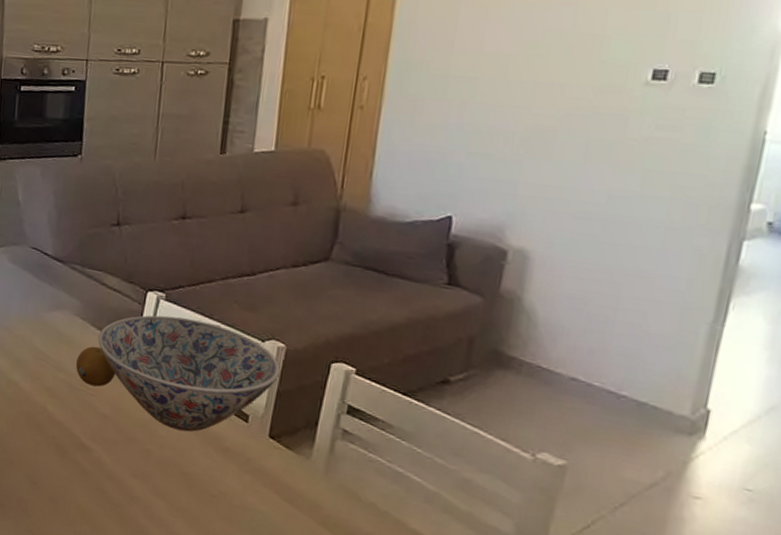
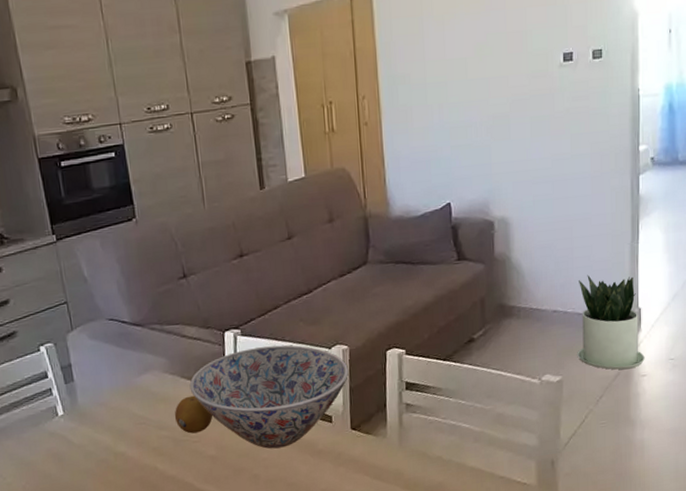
planter: none [595,346,707,484] -> present [577,274,645,370]

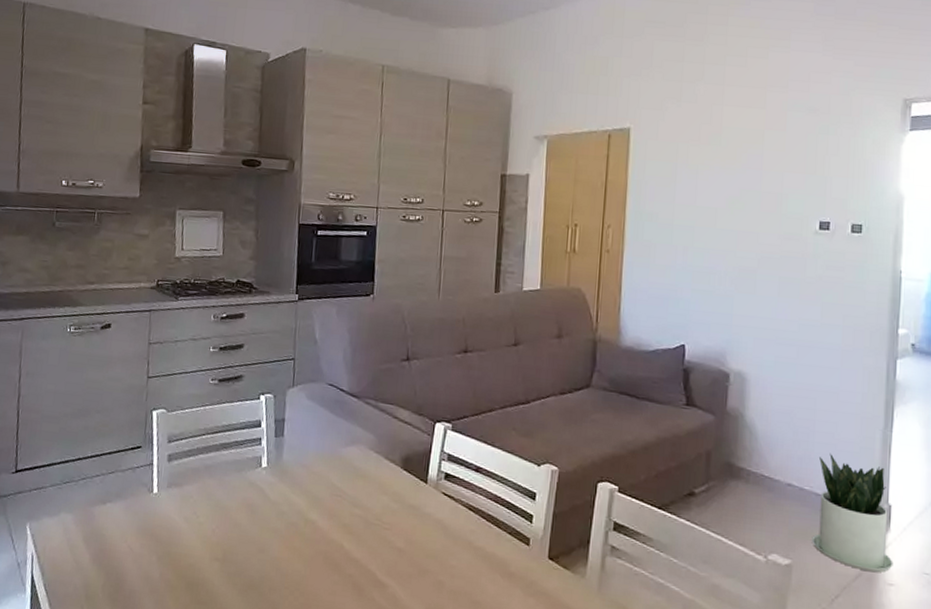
fruit: present [174,395,212,434] -> none [370,479,408,520]
bowl: present [189,345,348,449] -> none [391,445,555,560]

